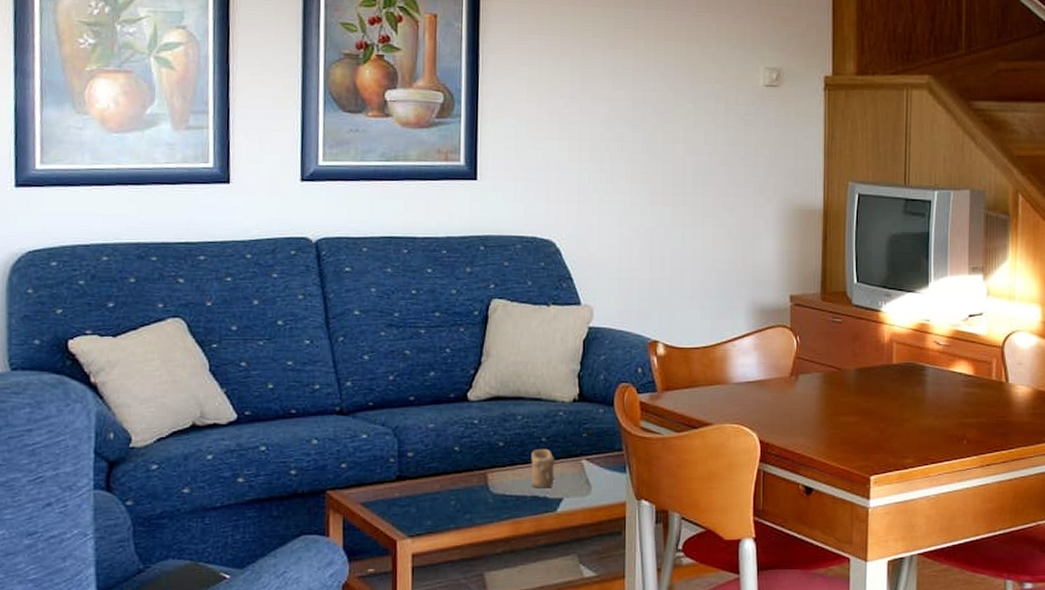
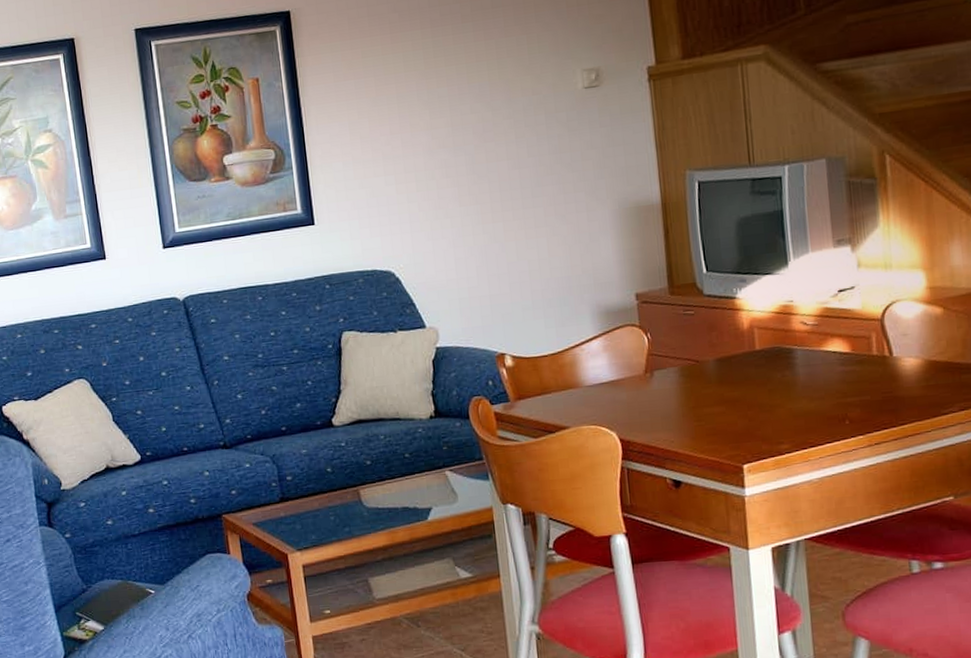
candle: present [531,448,555,488] -> none [397,463,422,500]

